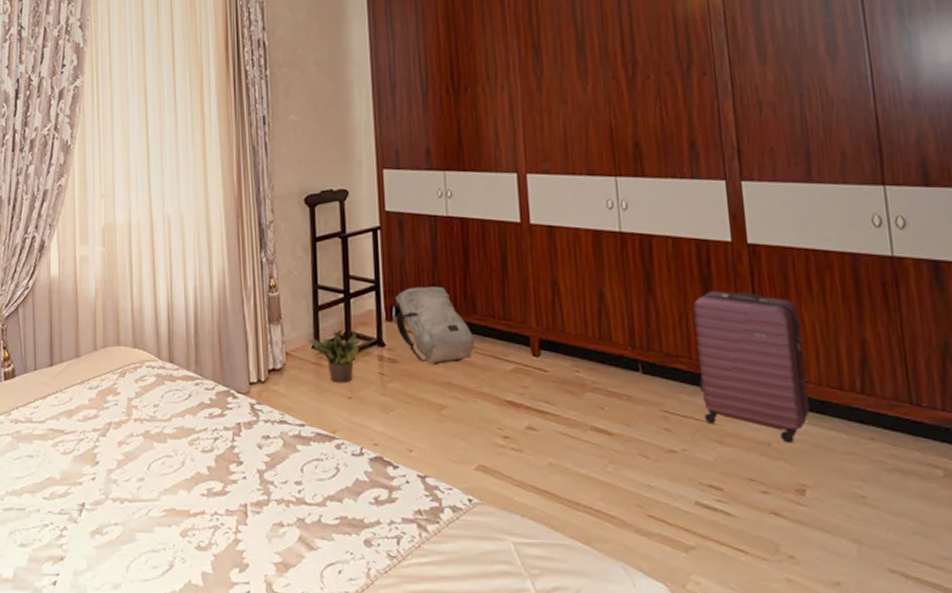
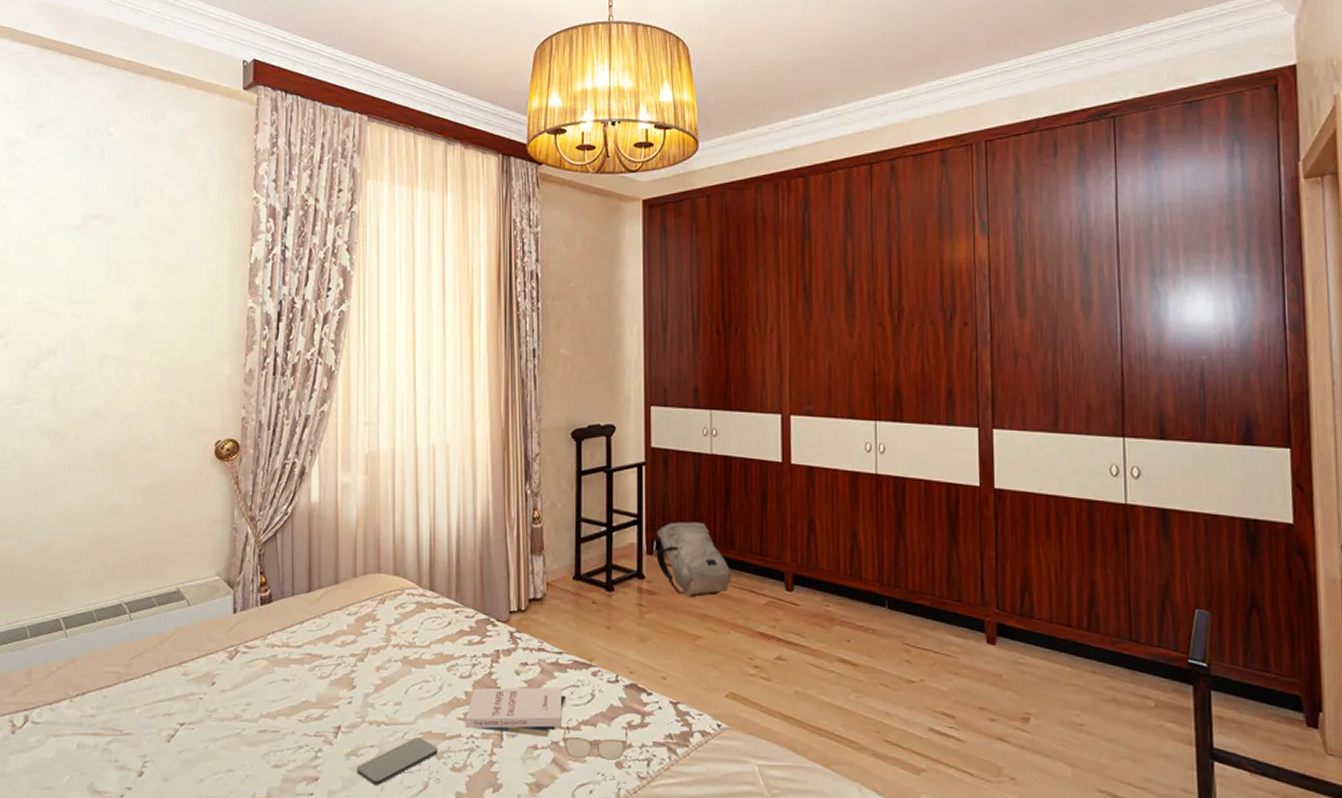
smartphone: none [101,514,182,565] -> present [356,737,438,785]
books: none [209,461,311,513] -> present [465,687,567,737]
potted plant: present [307,328,360,384] -> none [569,560,620,614]
eyeglasses: none [307,502,376,538] -> present [561,726,629,760]
suitcase: present [692,291,810,444] -> none [938,533,1039,675]

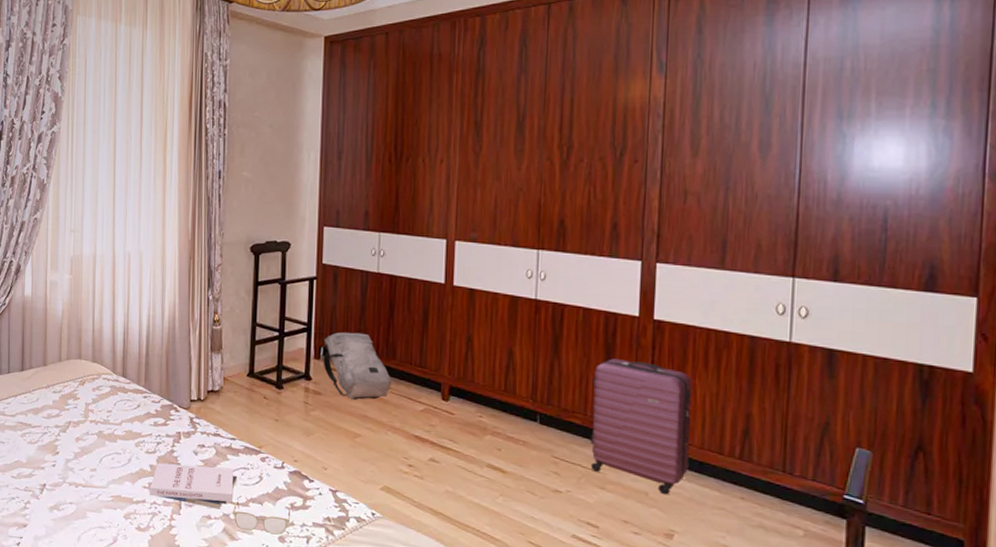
smartphone: present [356,737,438,785] -> none [57,499,126,536]
suitcase: none [938,533,1039,675] -> present [590,359,693,495]

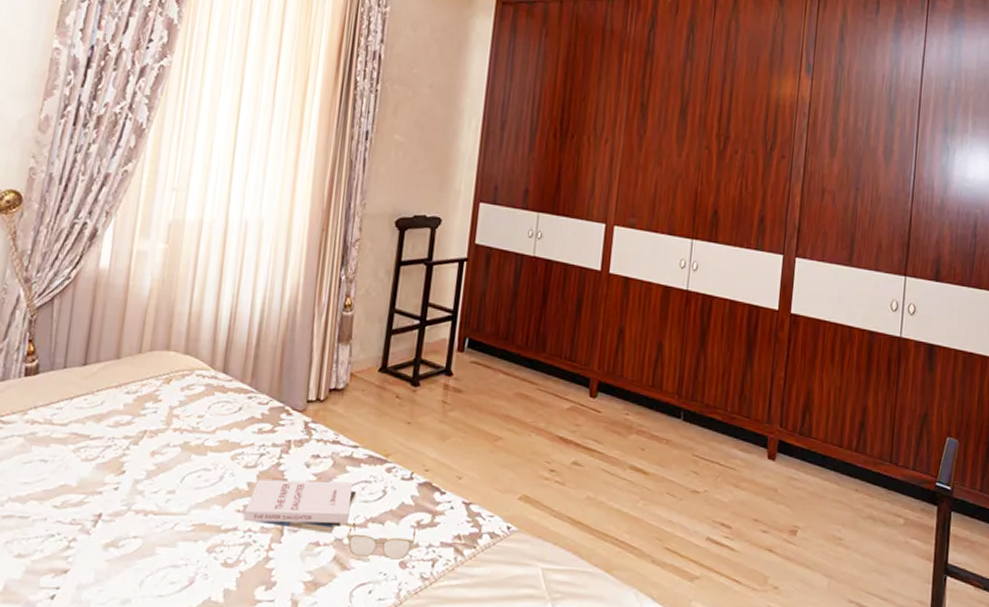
backpack: present [323,332,392,400] -> none [466,321,539,398]
suitcase: present [590,359,693,495] -> none [727,352,821,491]

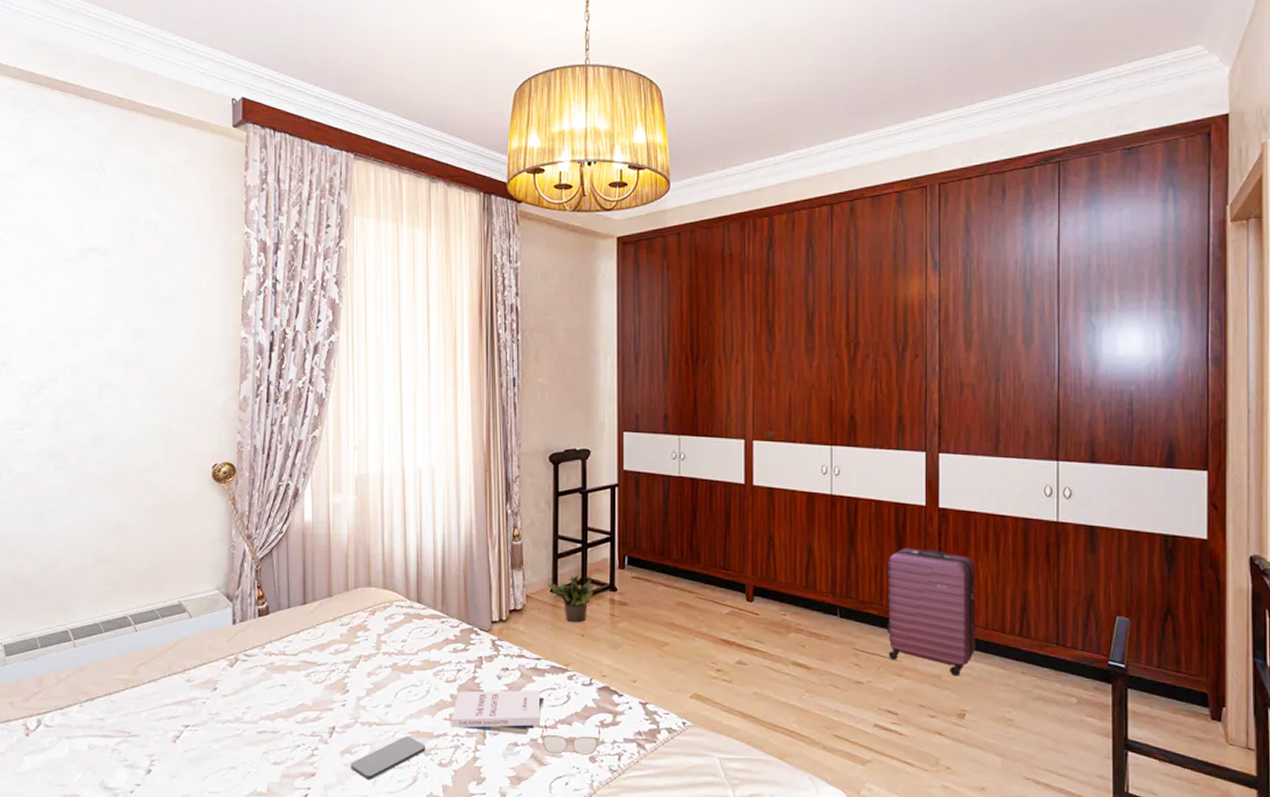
smartphone: none [113,529,210,580] -> present [350,736,426,779]
potted plant: none [375,355,428,409] -> present [547,574,594,623]
suitcase: none [727,352,821,491] -> present [886,548,976,676]

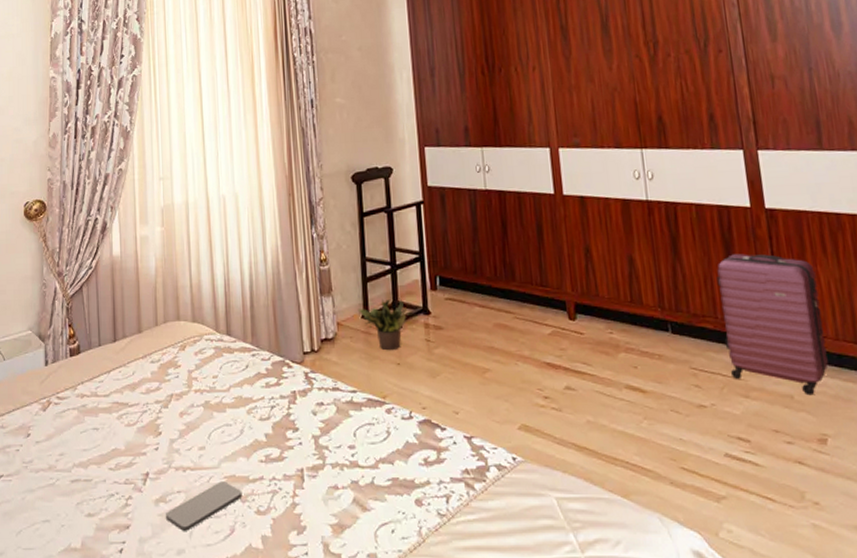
books: present [451,690,545,735] -> none [267,426,364,476]
eyeglasses: present [540,725,601,755] -> none [361,465,426,498]

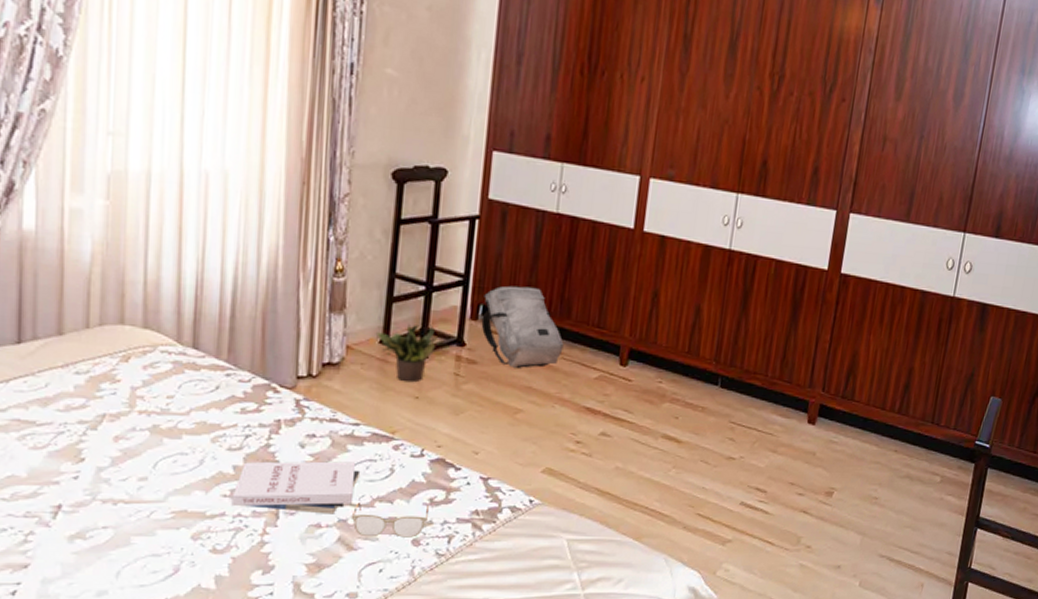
smartphone: present [165,481,242,531] -> none [82,517,195,571]
books: none [267,426,364,476] -> present [231,461,361,515]
eyeglasses: none [361,465,426,498] -> present [350,503,430,538]
backpack: none [438,256,515,330] -> present [481,285,564,368]
suitcase: present [716,254,828,396] -> none [765,315,868,454]

